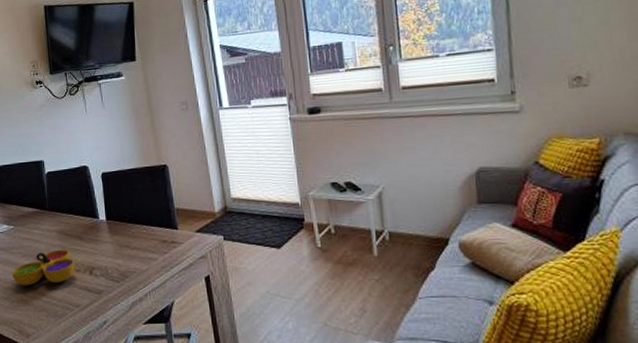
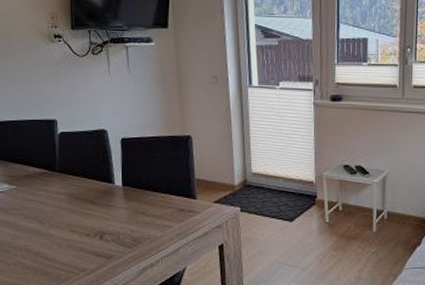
decorative bowl: present [12,249,75,286] -> none [11,212,84,249]

